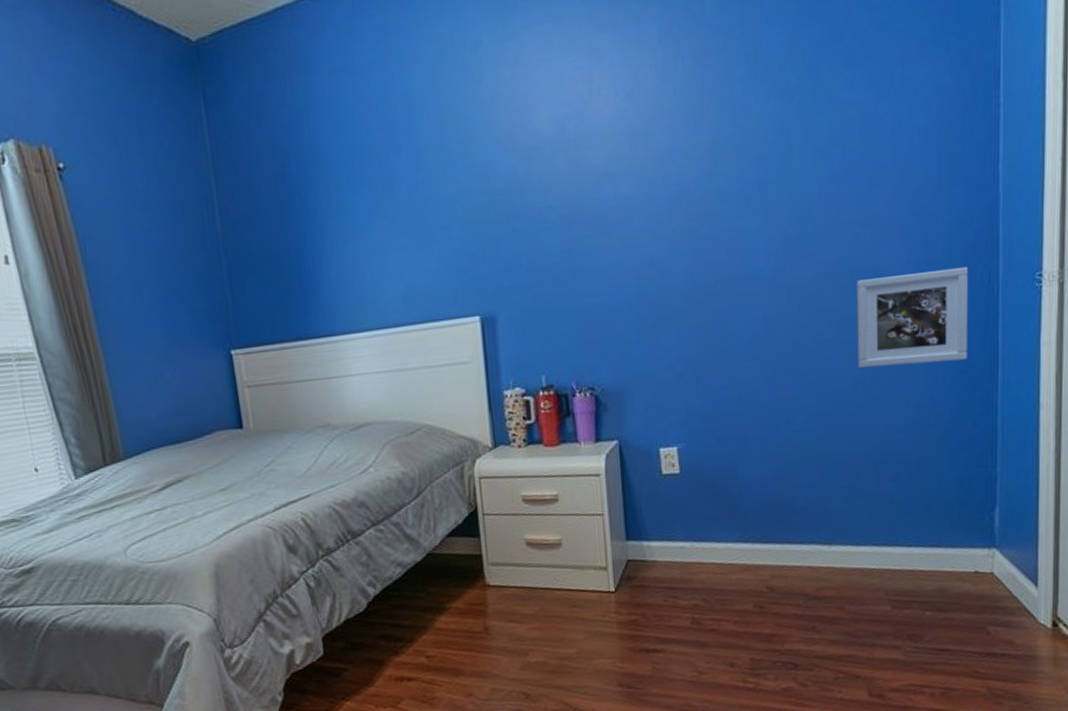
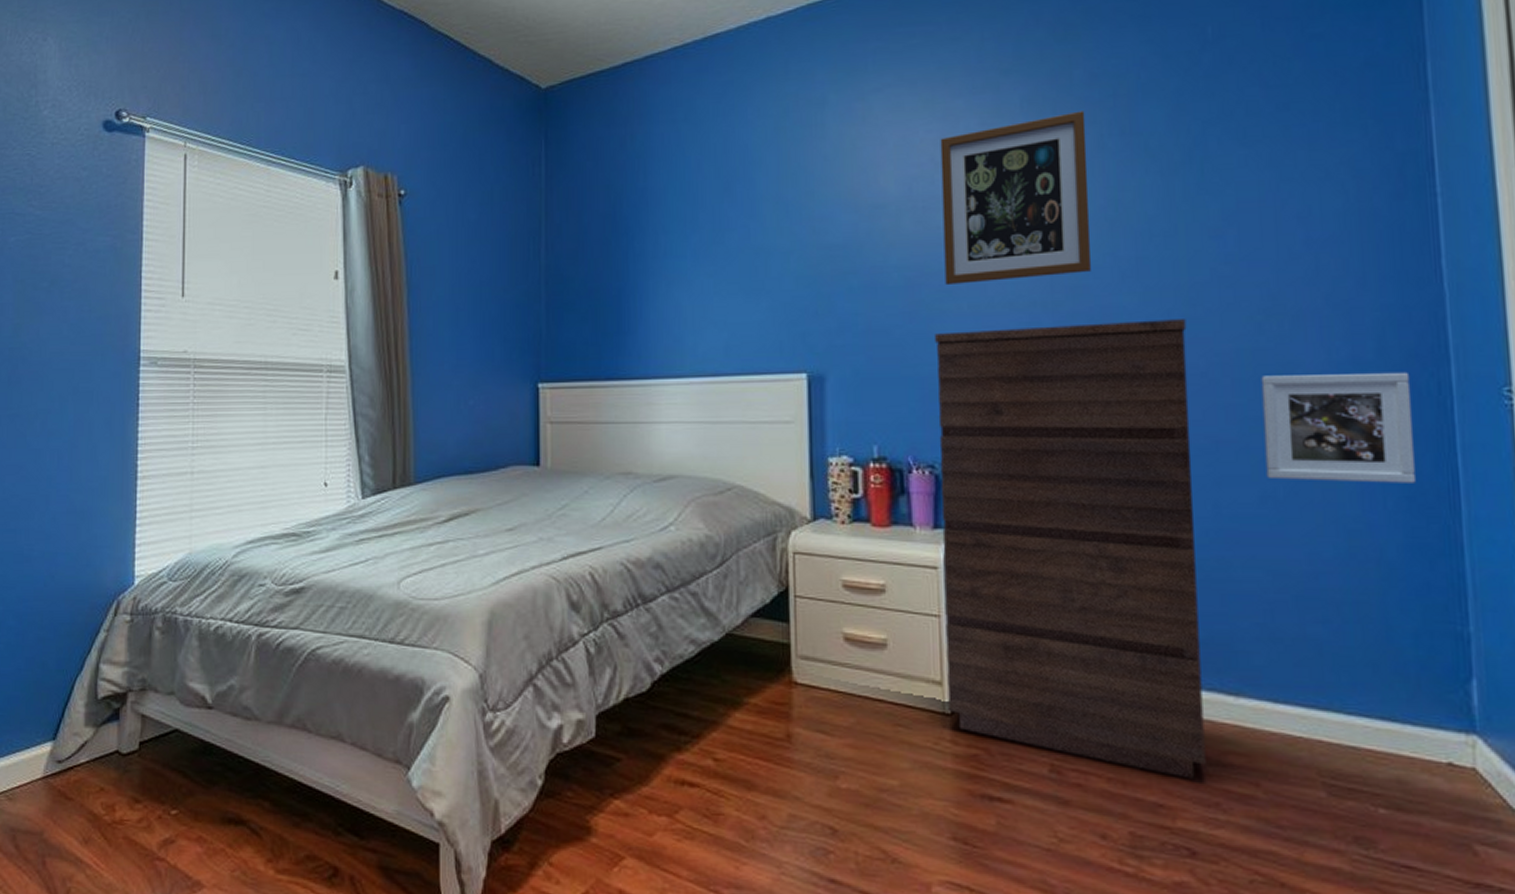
wall art: none [587,39,722,222] -> present [940,110,1092,286]
dresser: none [590,235,806,613] -> present [935,319,1206,779]

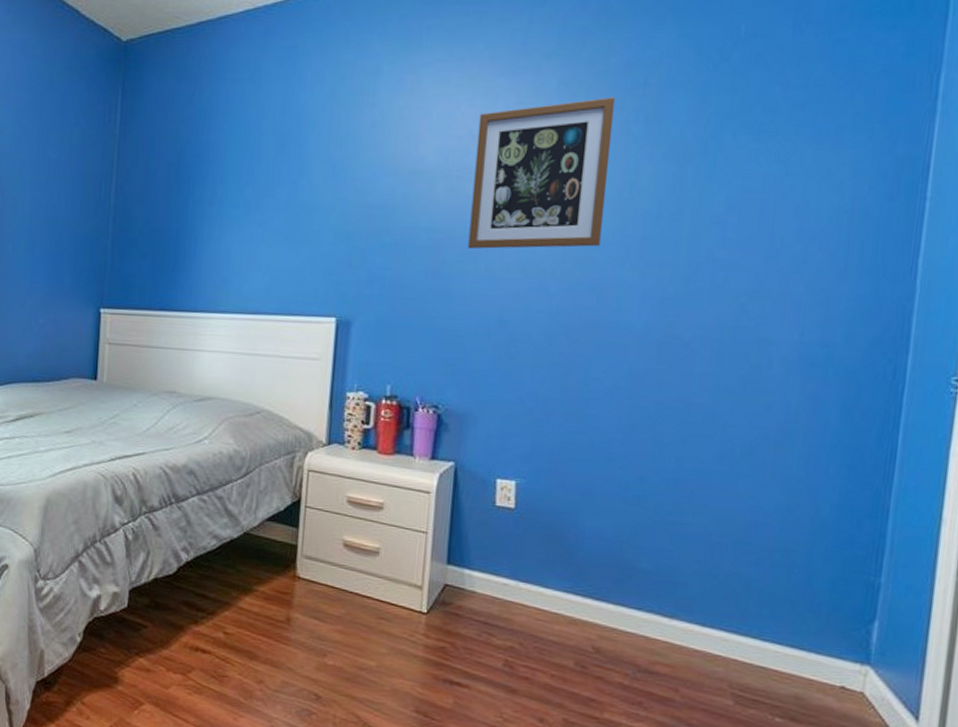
dresser: present [935,319,1206,779] -> none [425,291,679,682]
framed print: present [1261,372,1416,483] -> none [727,350,871,454]

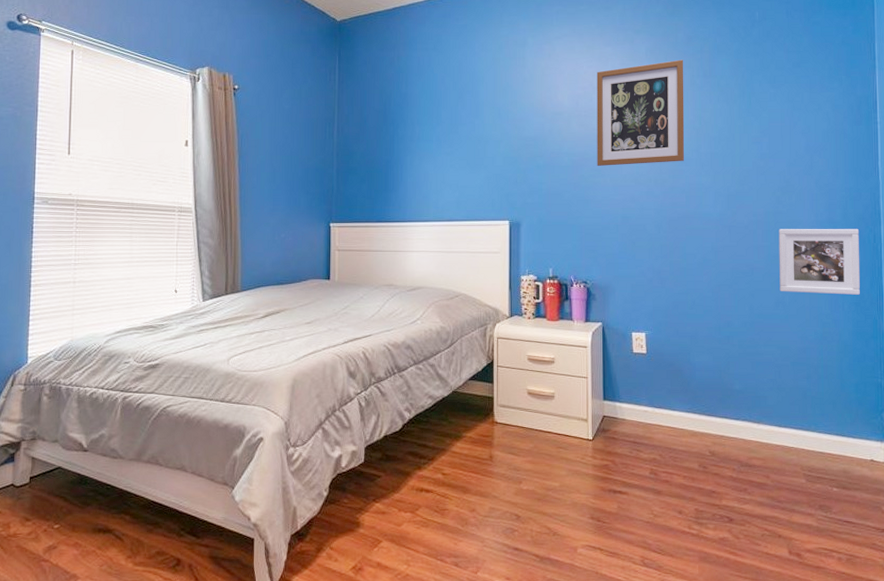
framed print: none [727,350,871,454] -> present [778,228,860,295]

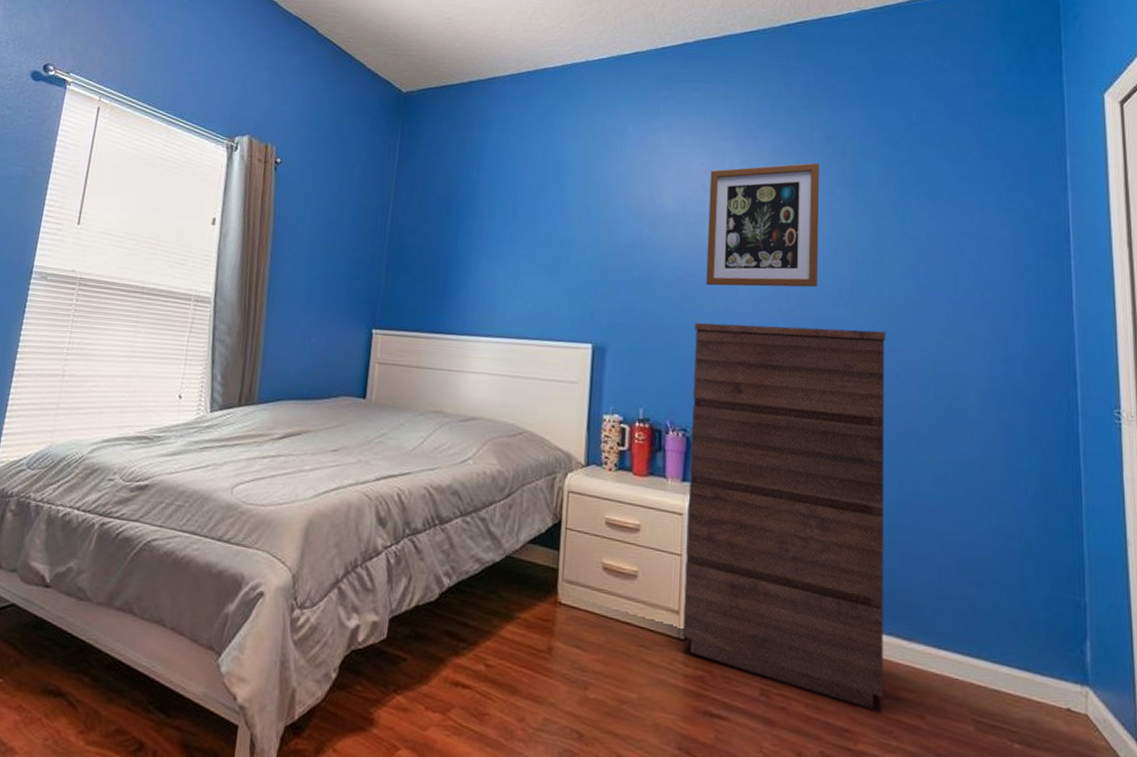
dresser: none [590,193,740,475] -> present [683,323,886,709]
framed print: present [778,228,860,295] -> none [939,382,1049,479]

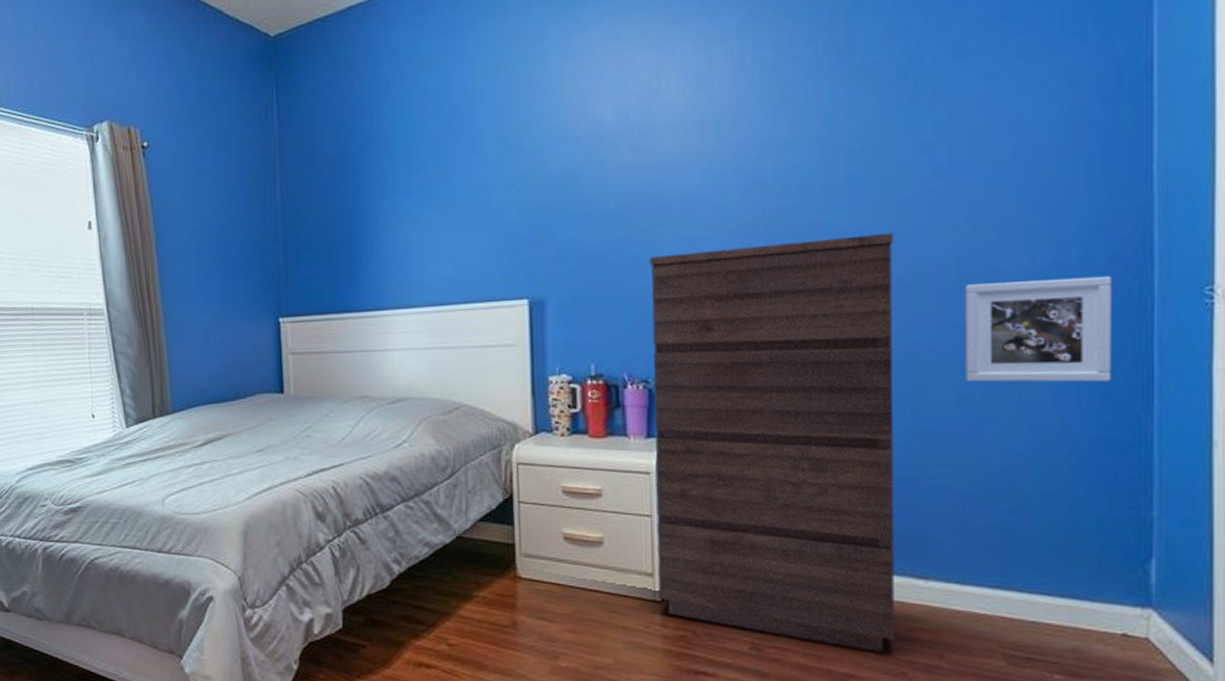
wall art: present [706,162,820,288] -> none [656,31,803,211]
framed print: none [939,382,1049,479] -> present [965,275,1113,383]

